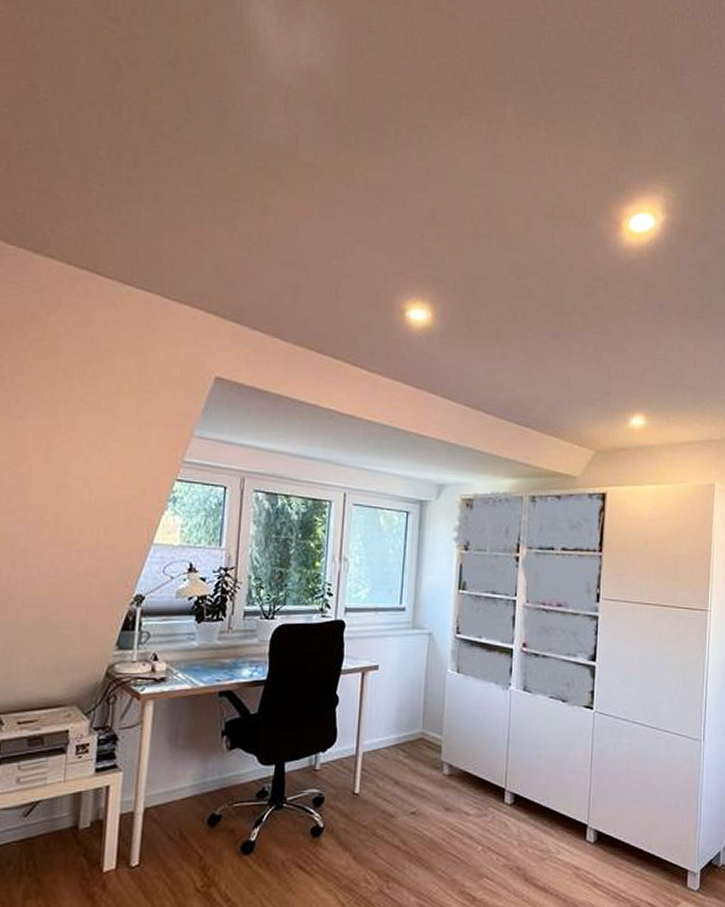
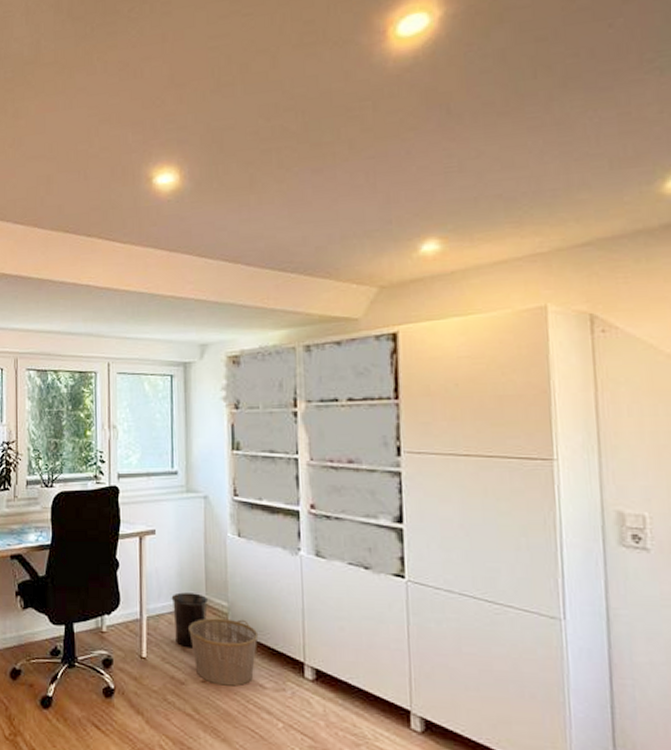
waste bin: none [389,727,423,782] -> present [171,592,208,648]
basket: none [403,751,468,815] -> present [189,618,259,687]

